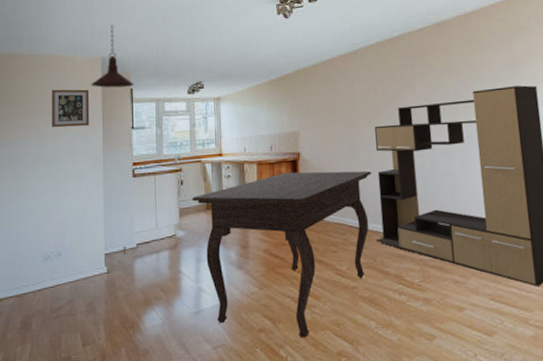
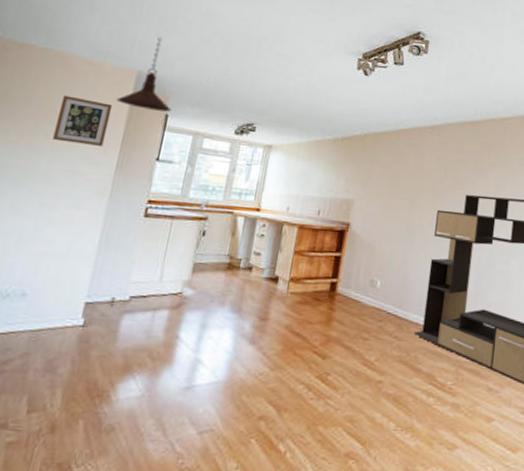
dining table: present [192,171,371,338] -> none [211,242,424,433]

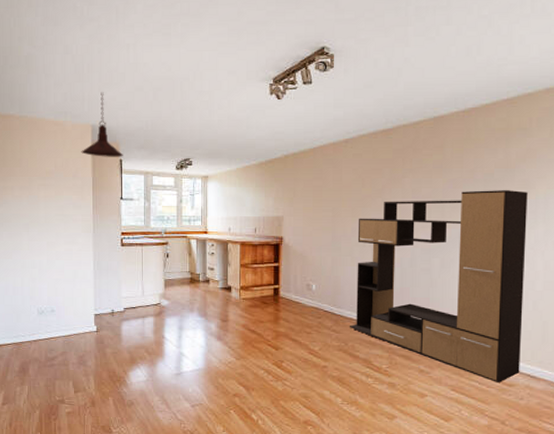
picture frame: present [53,95,113,147] -> none [42,154,80,193]

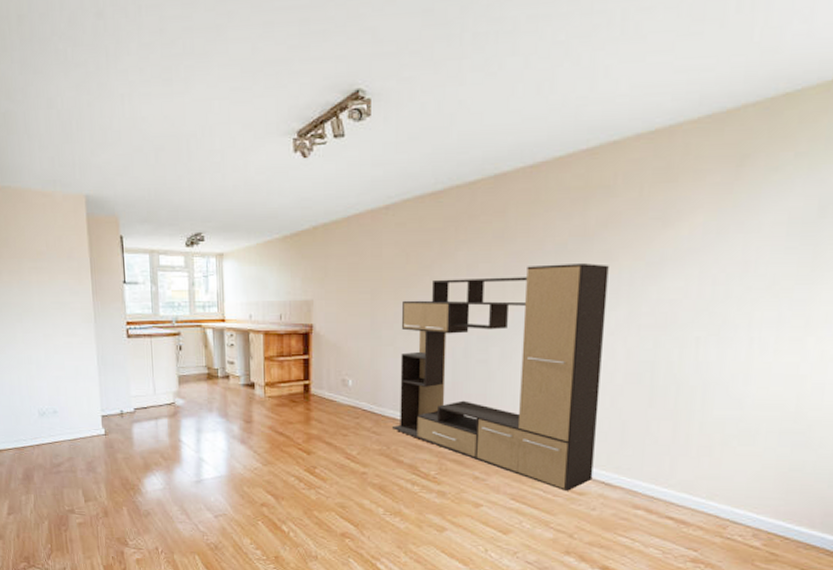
pendant light: present [81,92,123,157] -> none [75,154,124,234]

